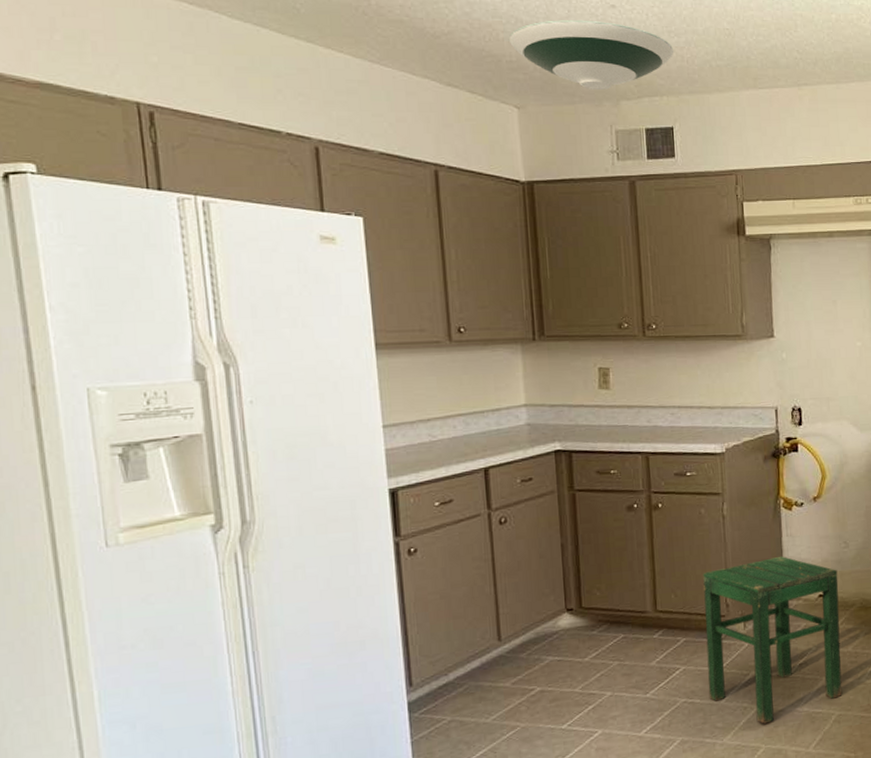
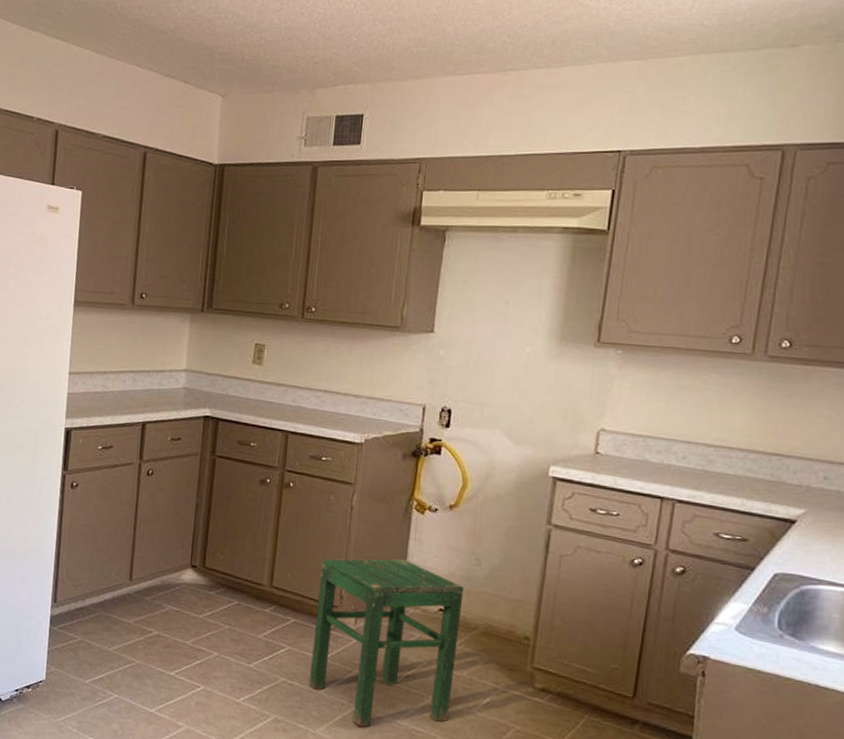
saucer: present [508,19,674,91] -> none [224,12,377,79]

